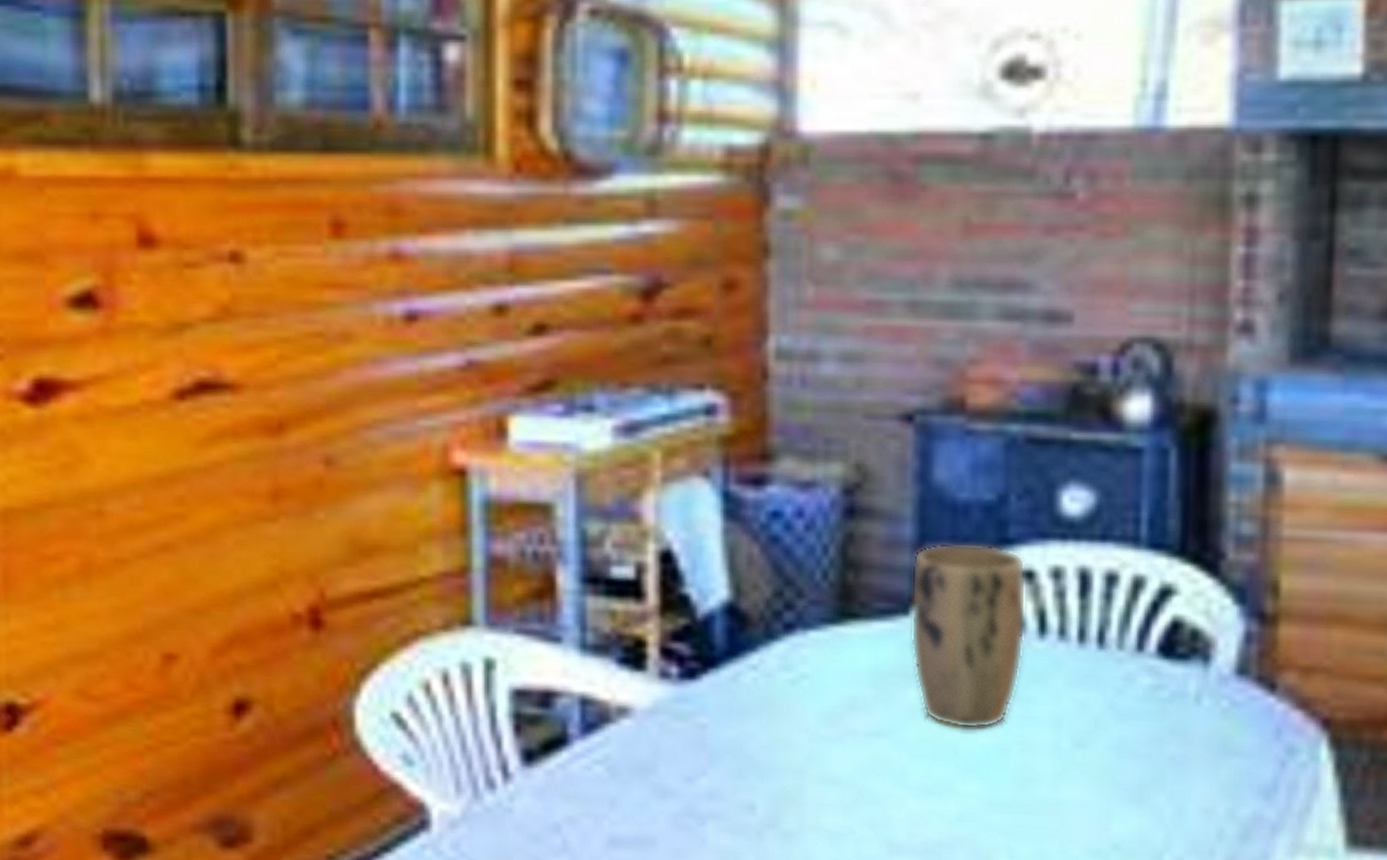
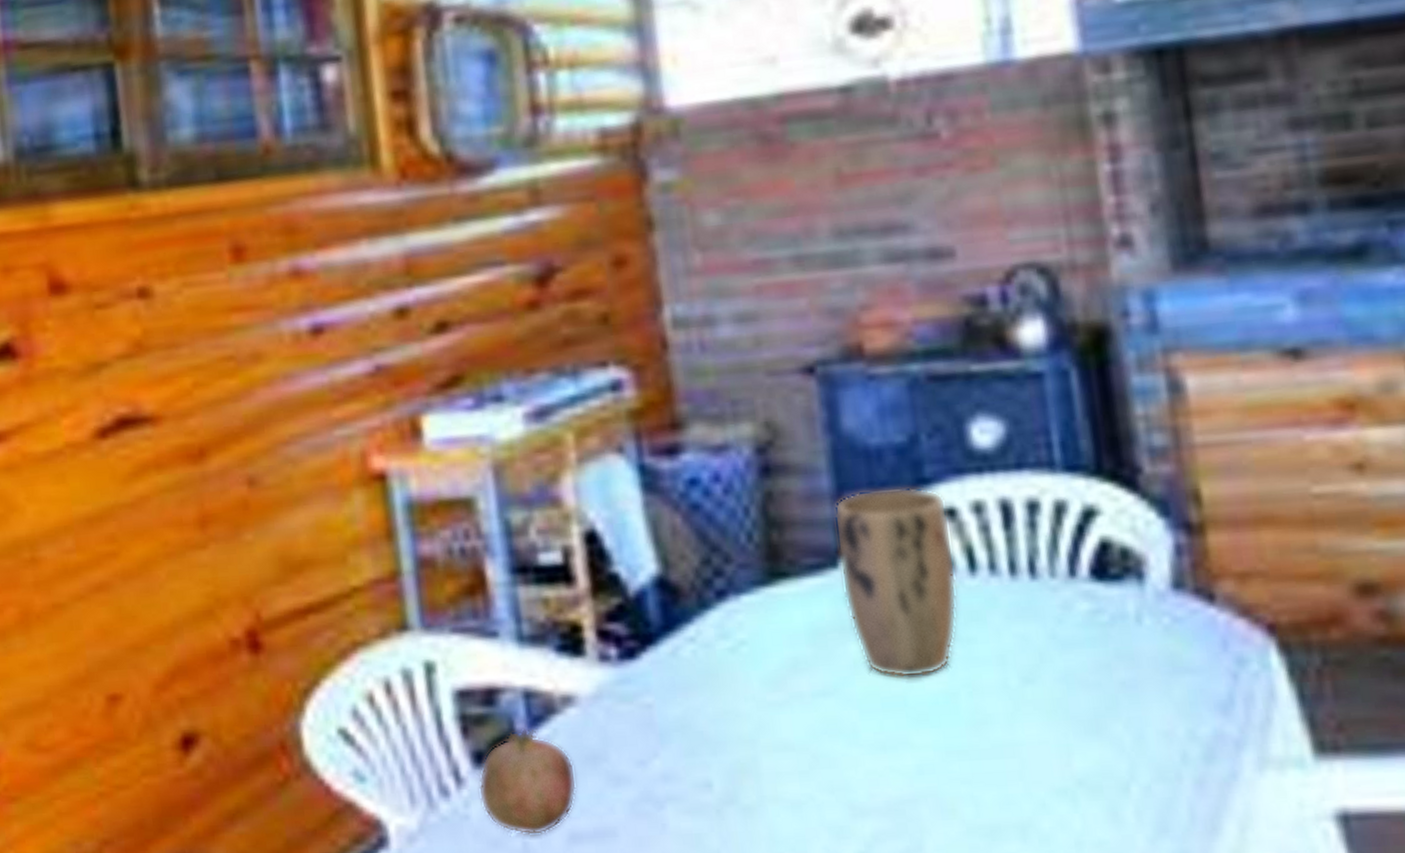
fruit: none [524,732,623,836] -> present [478,728,577,836]

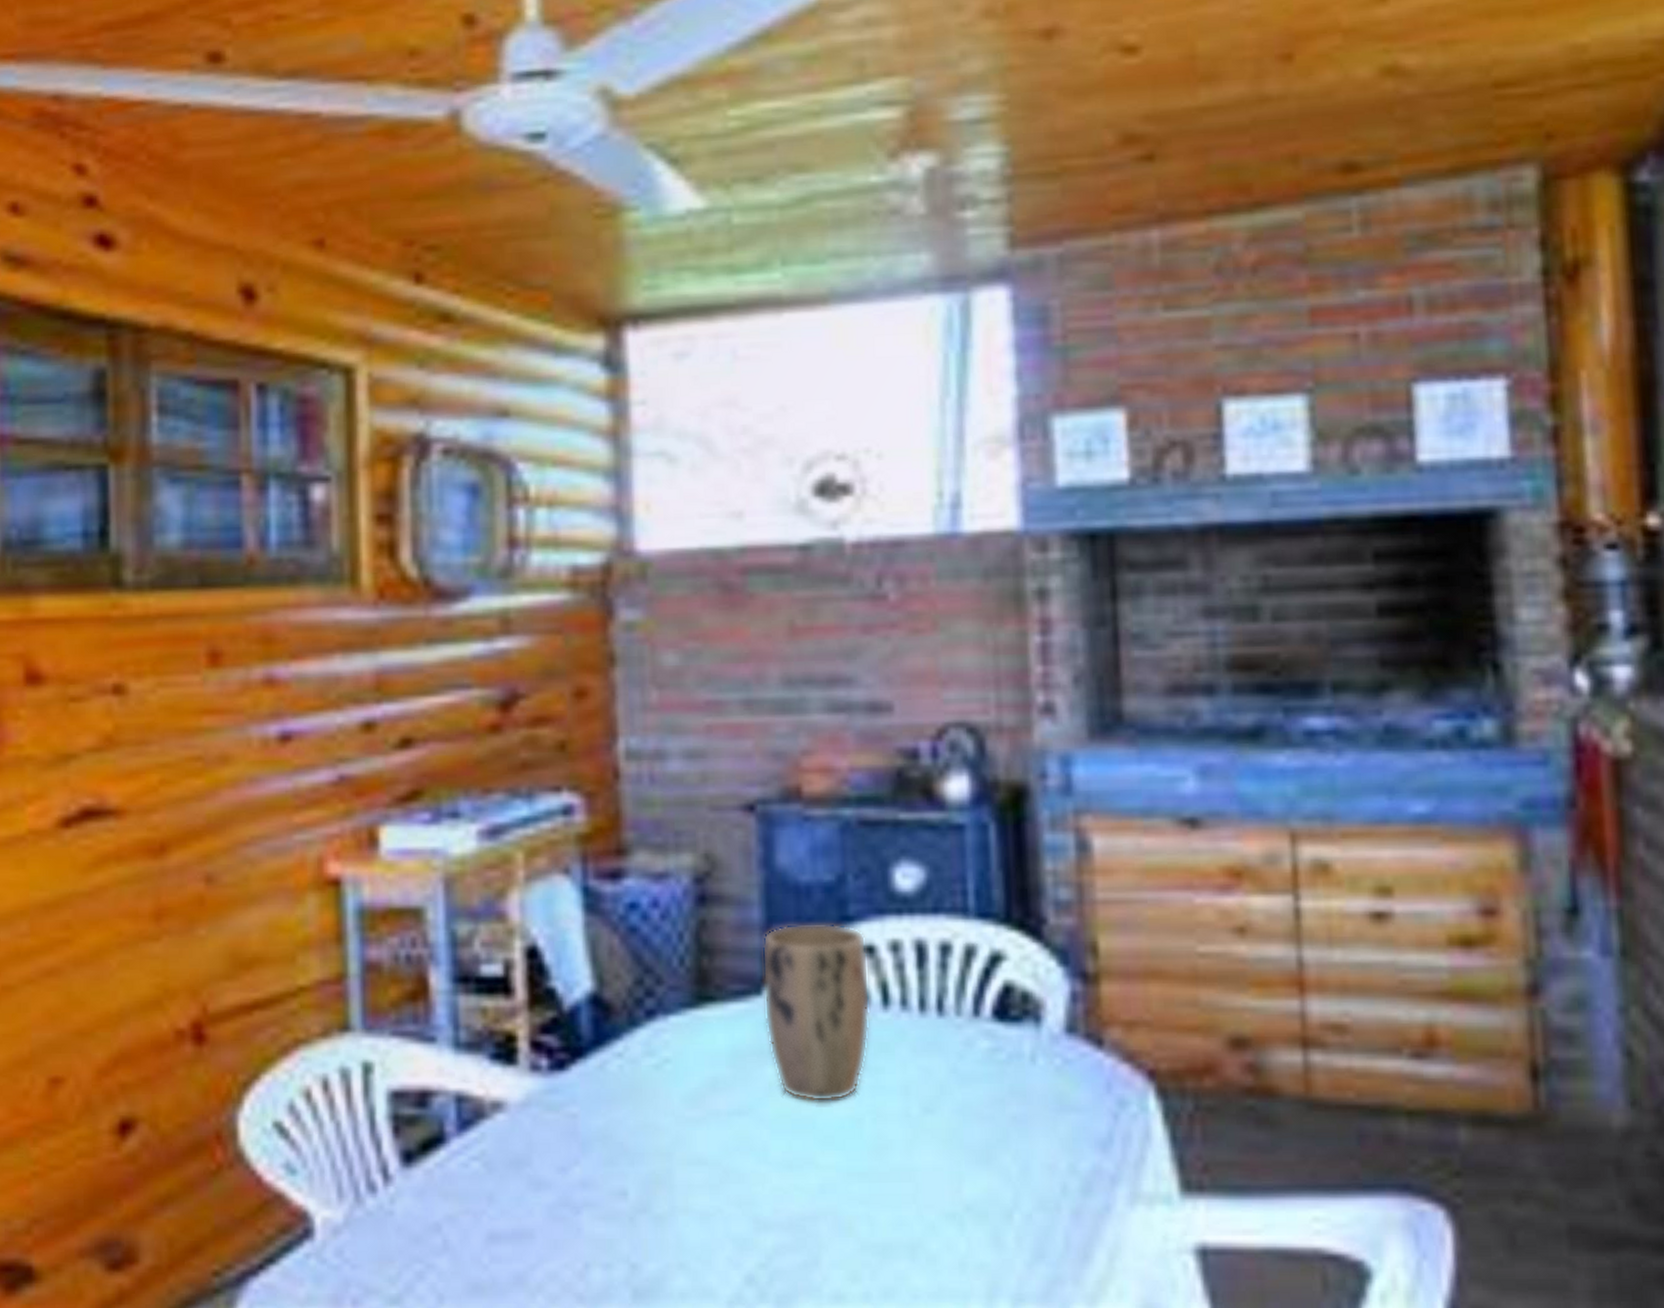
fruit: present [478,728,577,836] -> none [404,1130,500,1234]

